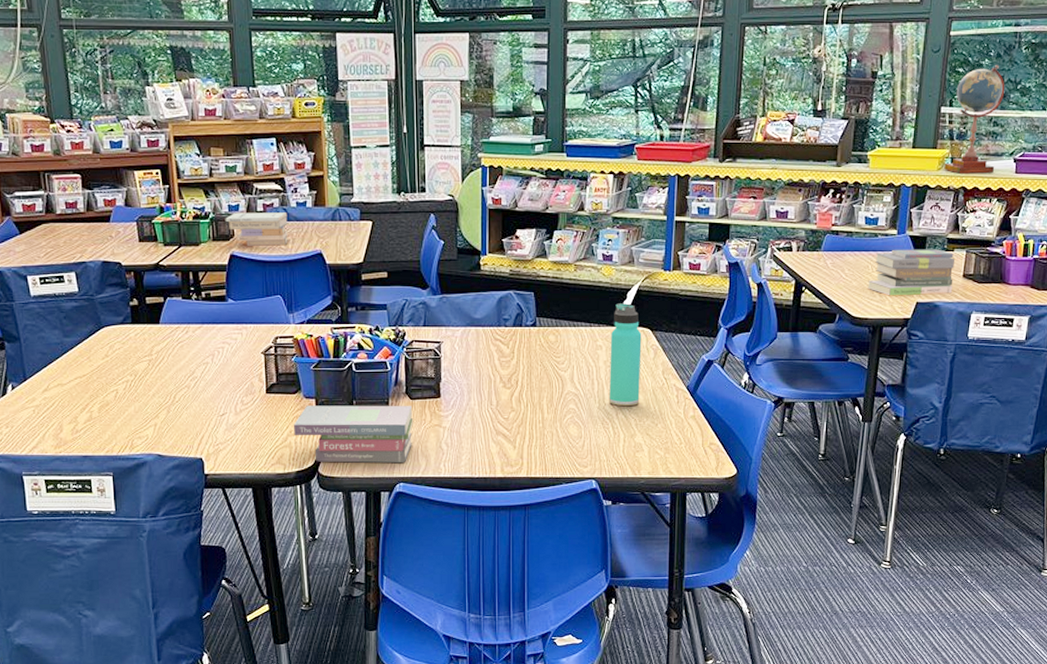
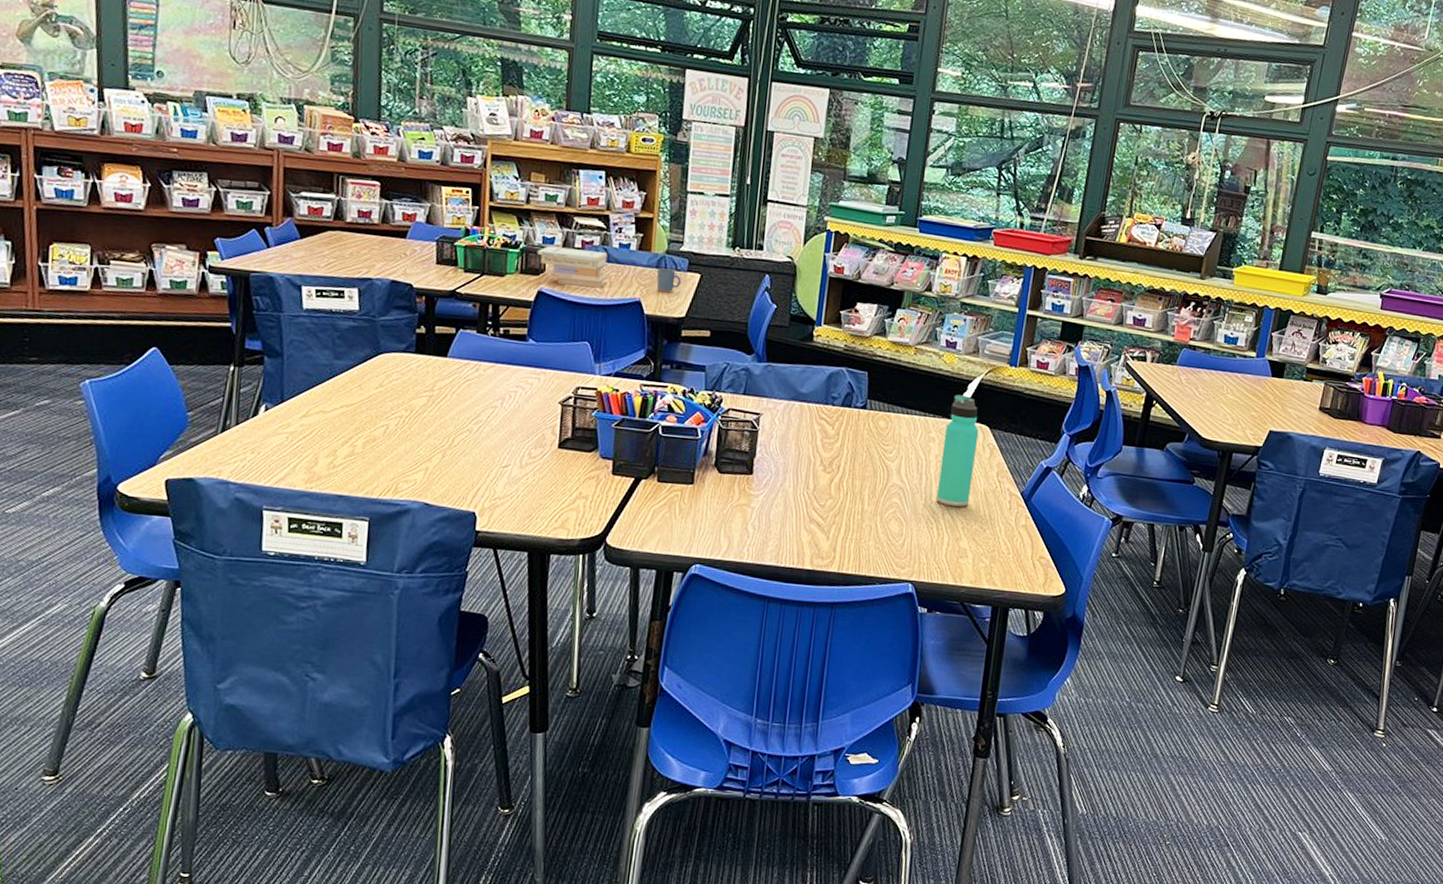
books: present [293,405,413,464] -> none [583,467,720,543]
mug: none [333,220,355,242] -> present [656,268,681,293]
books: present [868,249,954,296] -> none [1221,372,1312,427]
globe: present [944,65,1005,174] -> none [1309,196,1378,307]

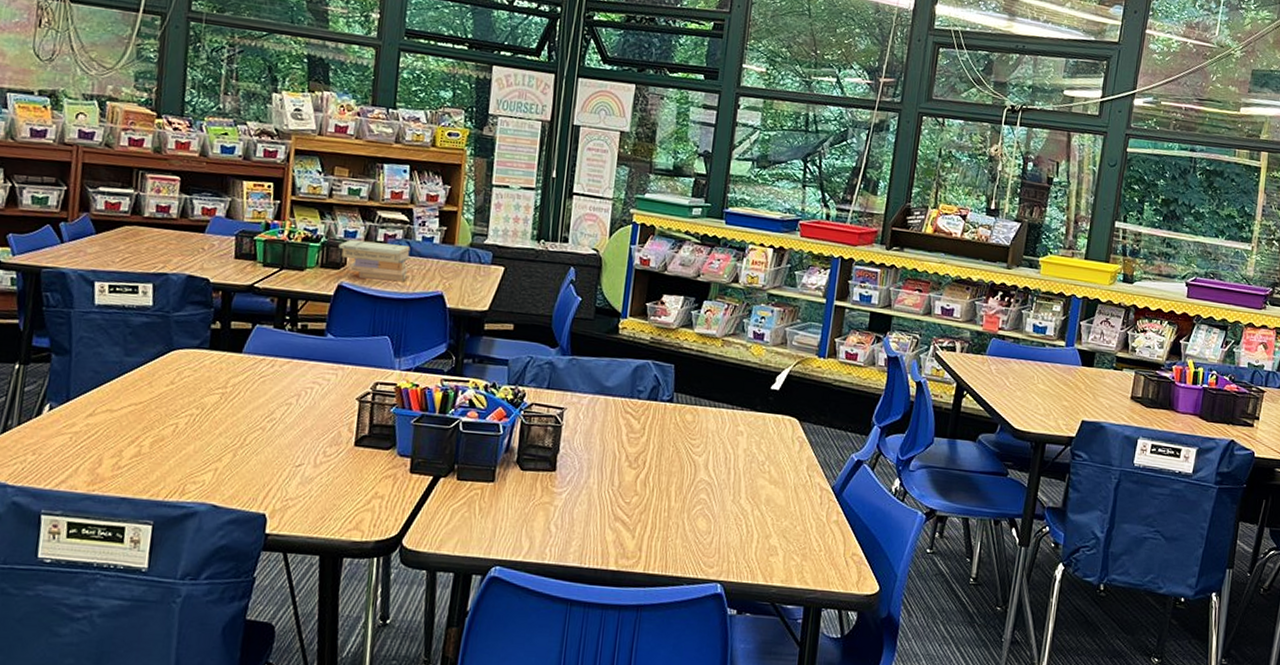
mug: present [656,268,681,293] -> none [459,261,485,286]
thermos bottle: present [936,394,979,508] -> none [745,387,788,503]

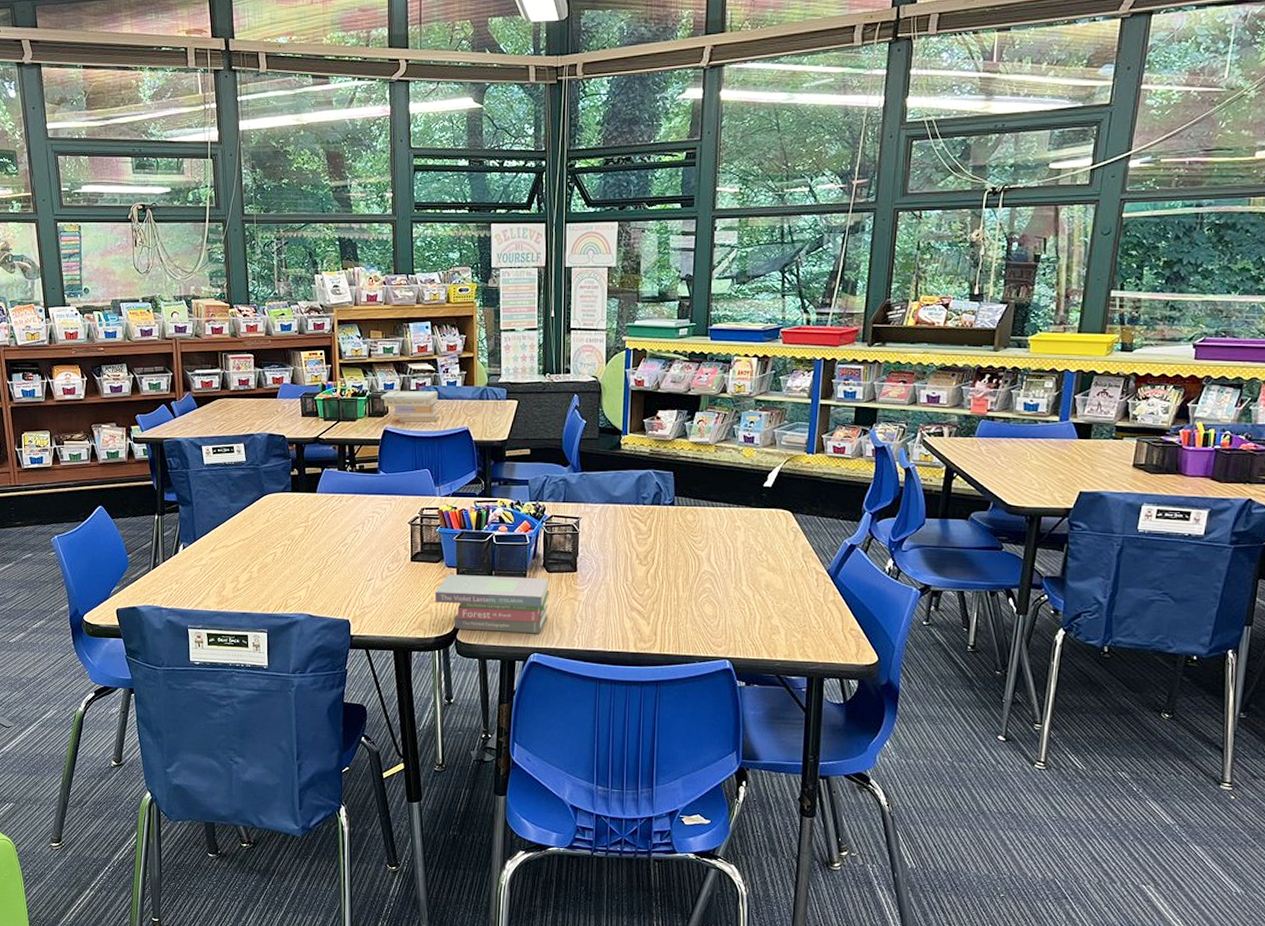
books: none [380,465,522,544] -> present [434,574,549,634]

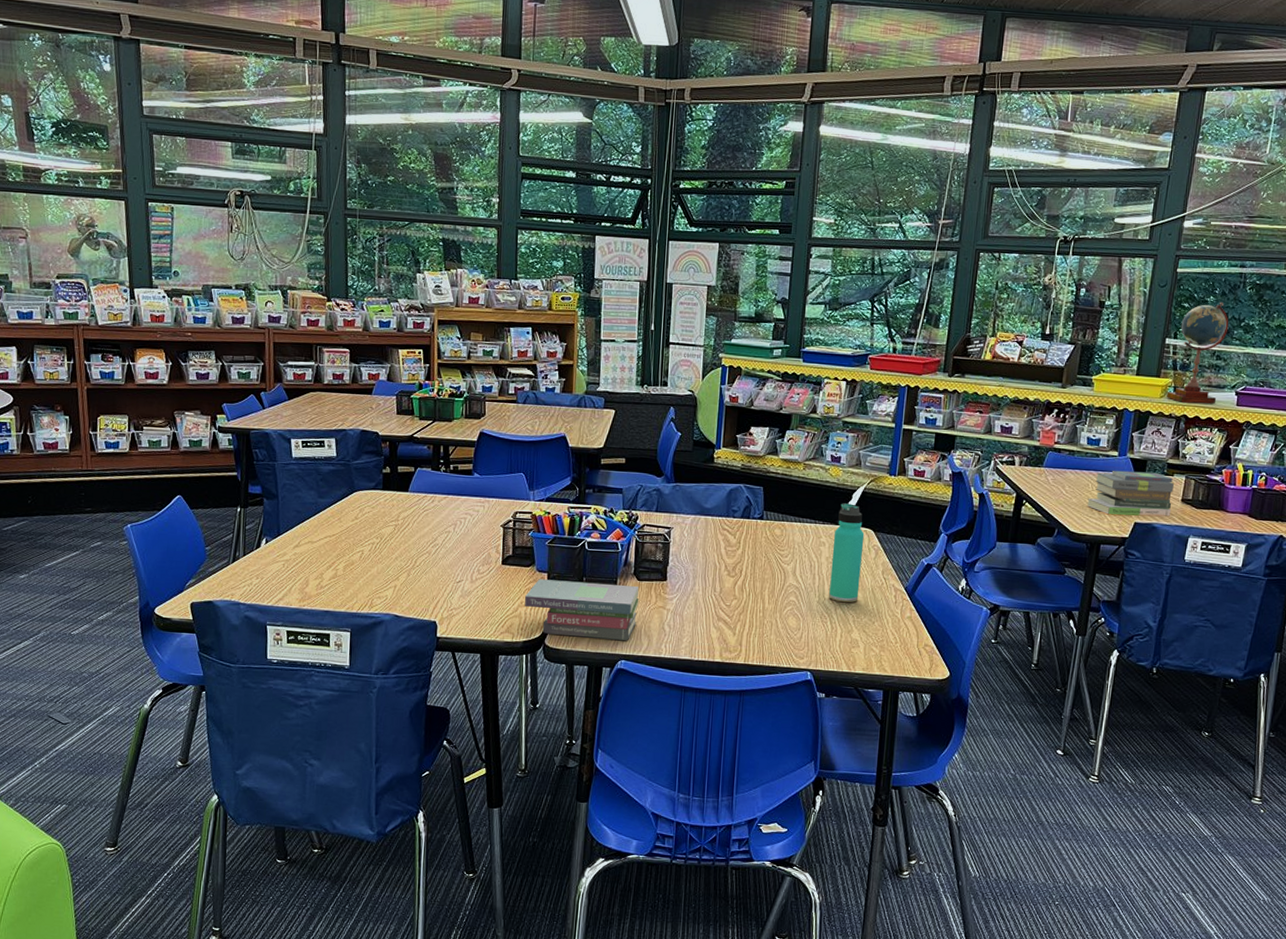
books: present [380,391,438,423] -> none [478,393,537,427]
thermos bottle: none [746,485,782,588] -> present [829,503,865,603]
books: none [1025,436,1123,485] -> present [1087,470,1174,518]
globe: none [1113,247,1184,360] -> present [1166,303,1229,405]

